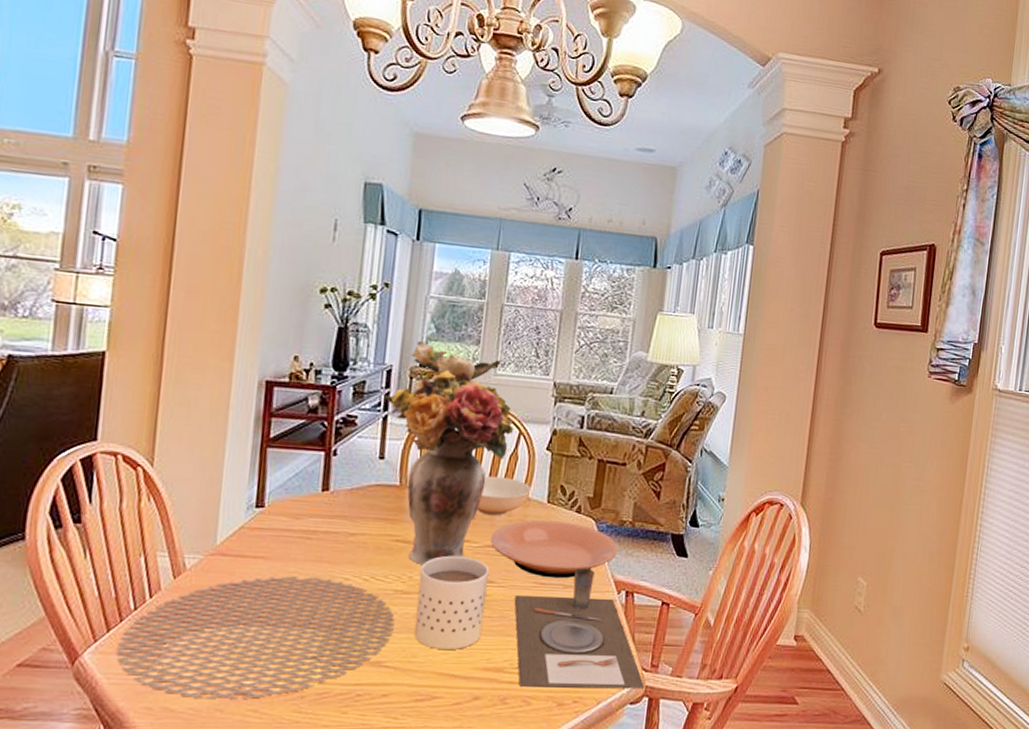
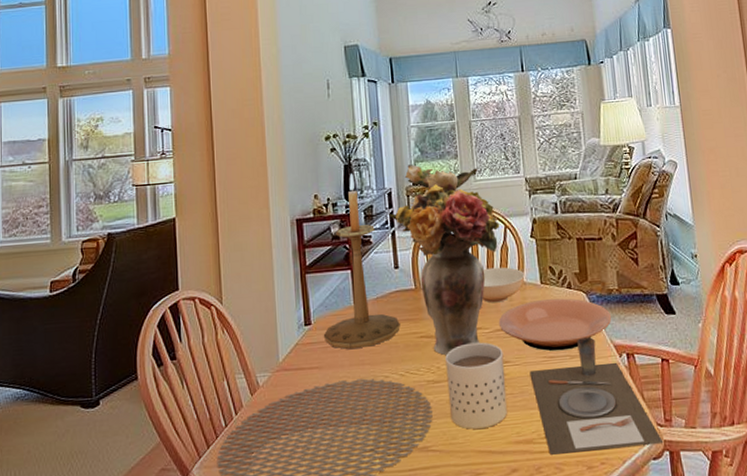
candlestick: none [277,339,374,543] -> present [323,173,400,350]

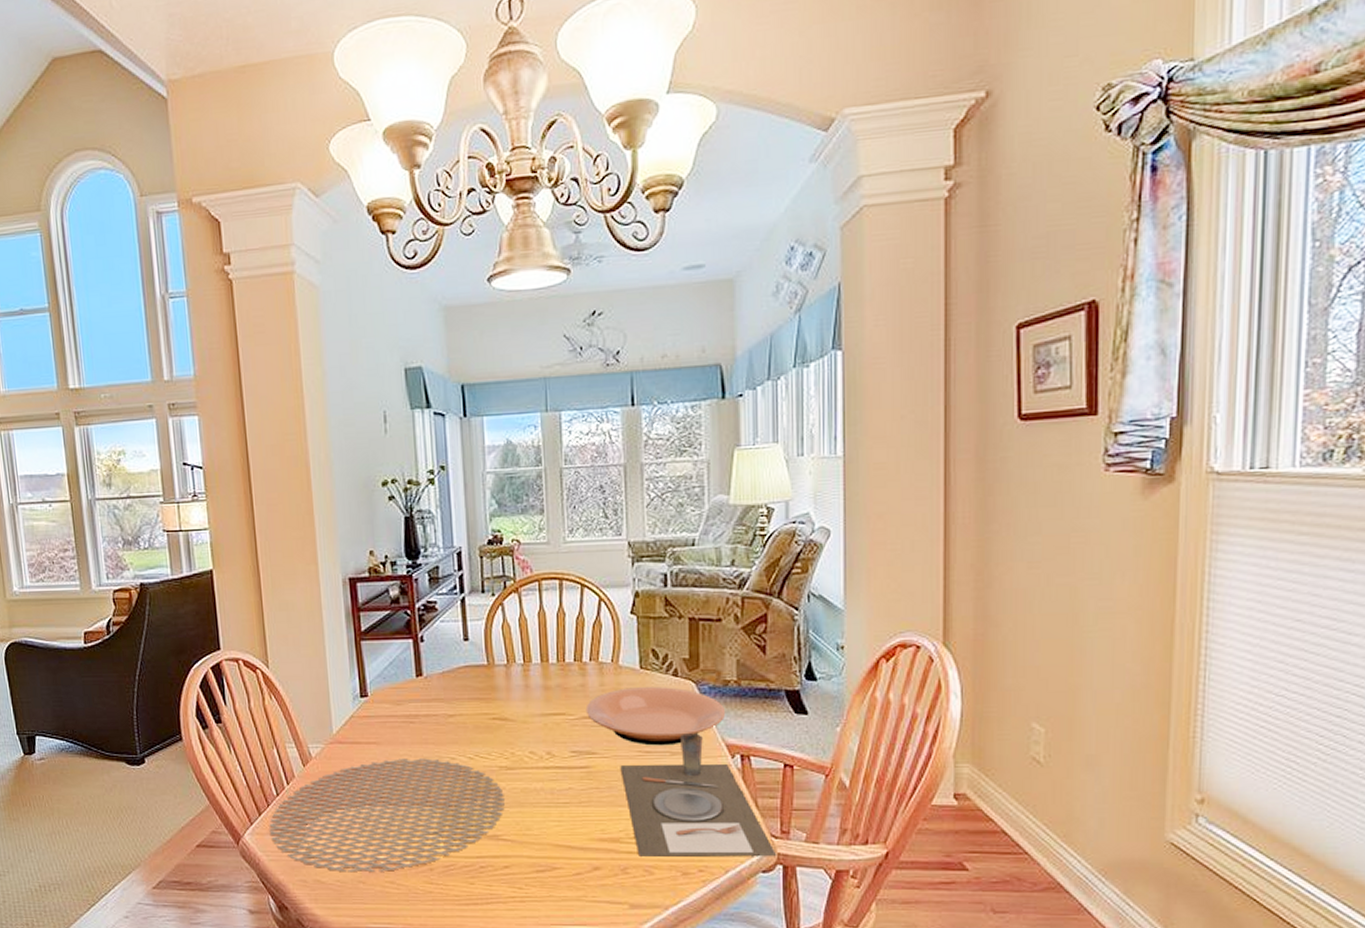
candlestick: present [323,173,400,350] -> none [381,527,470,727]
flower arrangement: present [389,164,500,355] -> none [458,519,594,740]
mug: present [445,342,508,430] -> none [521,729,592,823]
bowl: present [482,267,525,303] -> none [567,646,621,687]

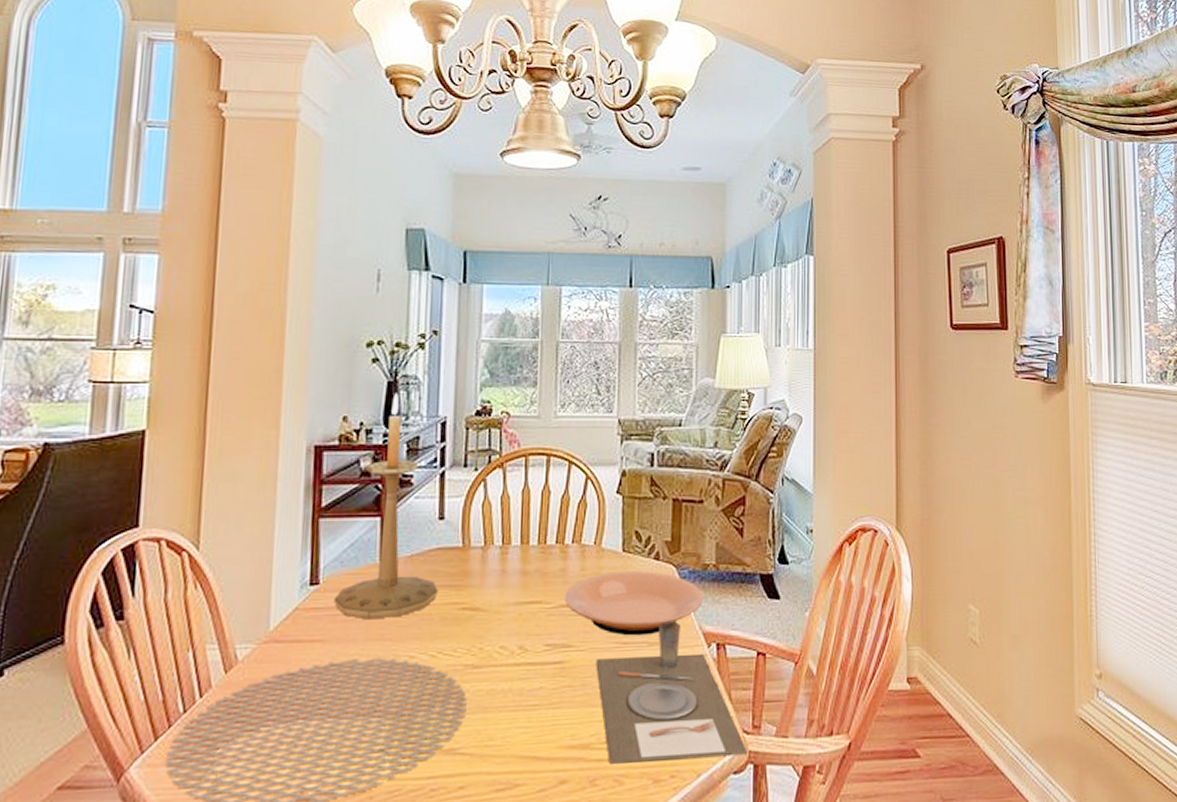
candlestick: none [381,527,470,727] -> present [333,393,438,620]

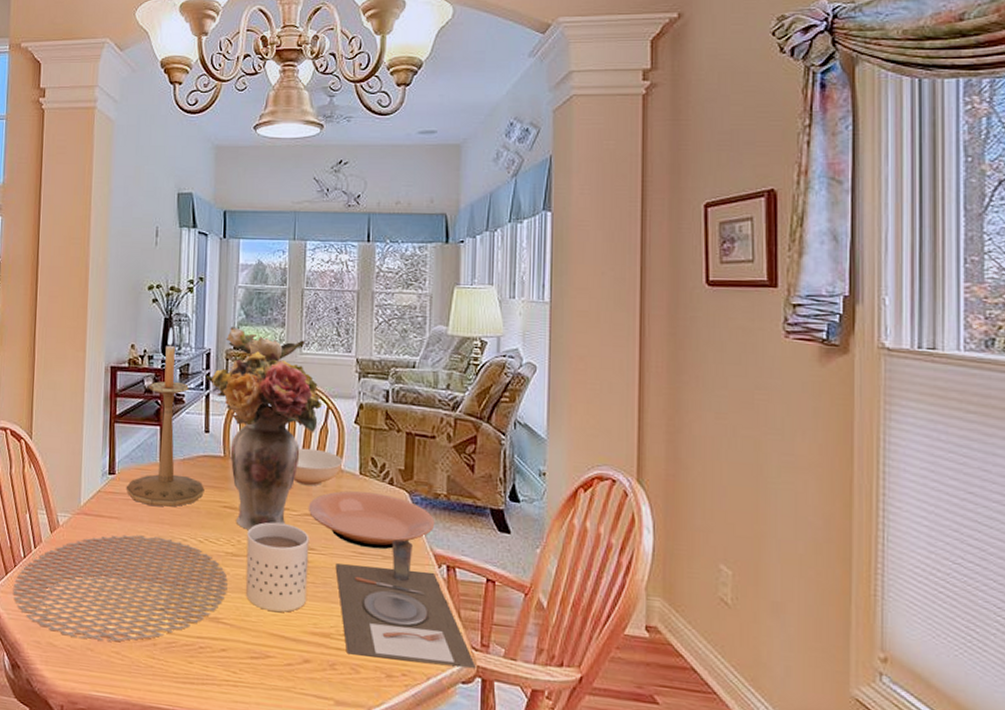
flower arrangement: none [440,389,581,633] -> present [205,327,323,530]
mug: none [488,619,566,730] -> present [245,522,309,613]
bowl: none [547,527,604,572] -> present [293,448,343,486]

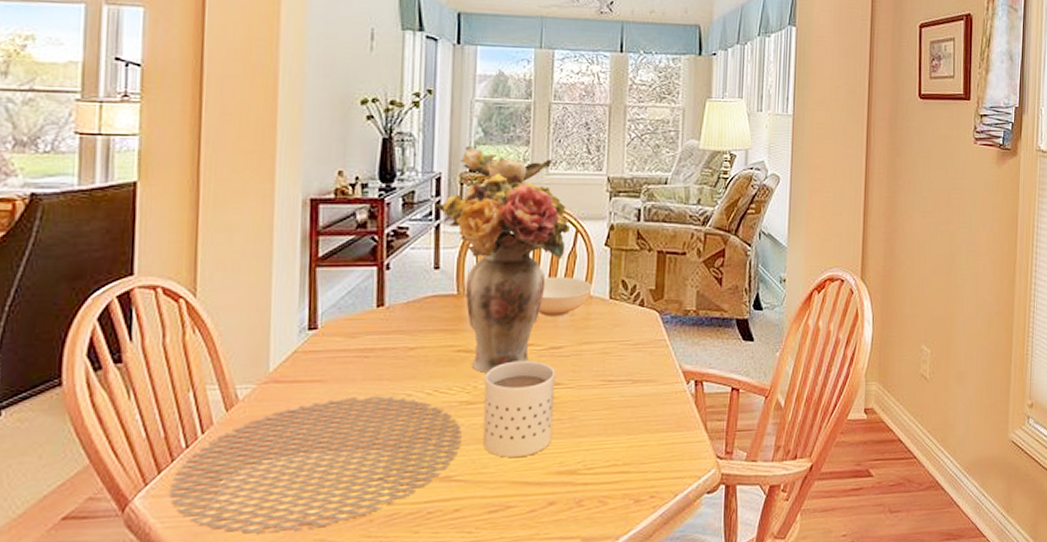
candlestick: present [126,328,204,507] -> none [332,149,434,362]
plate: present [308,491,435,549] -> none [554,316,685,375]
place setting: present [335,539,477,668] -> none [583,361,721,487]

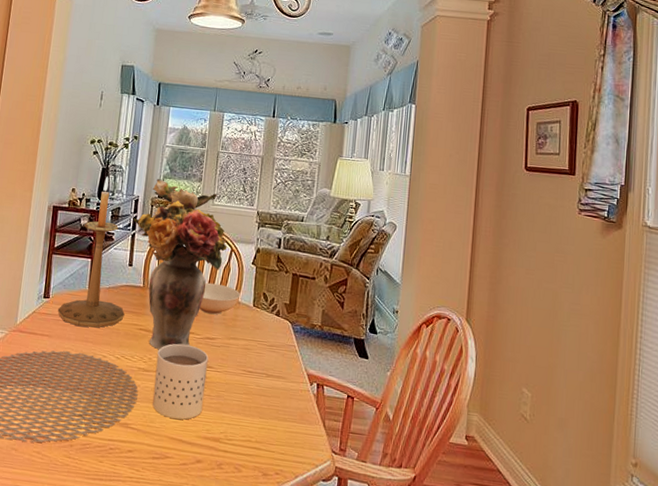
candlestick: none [332,149,434,362] -> present [57,176,125,328]

